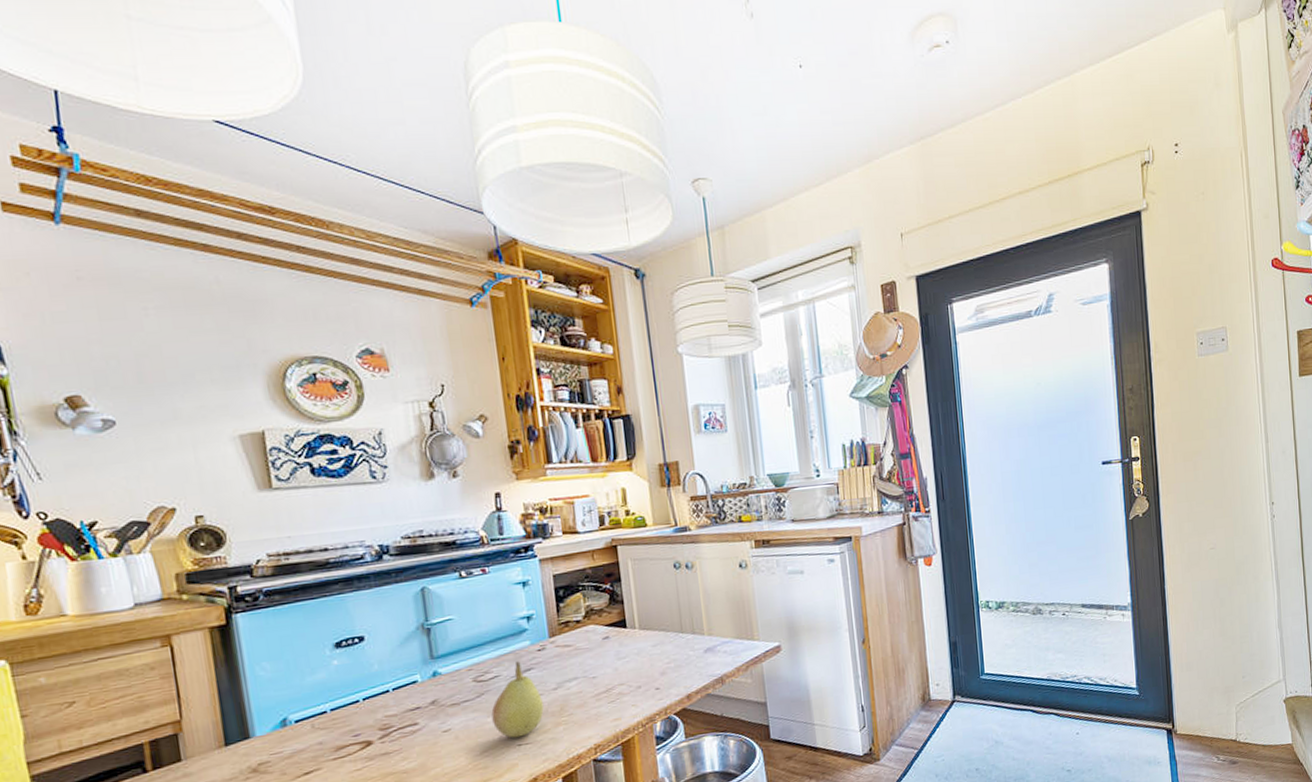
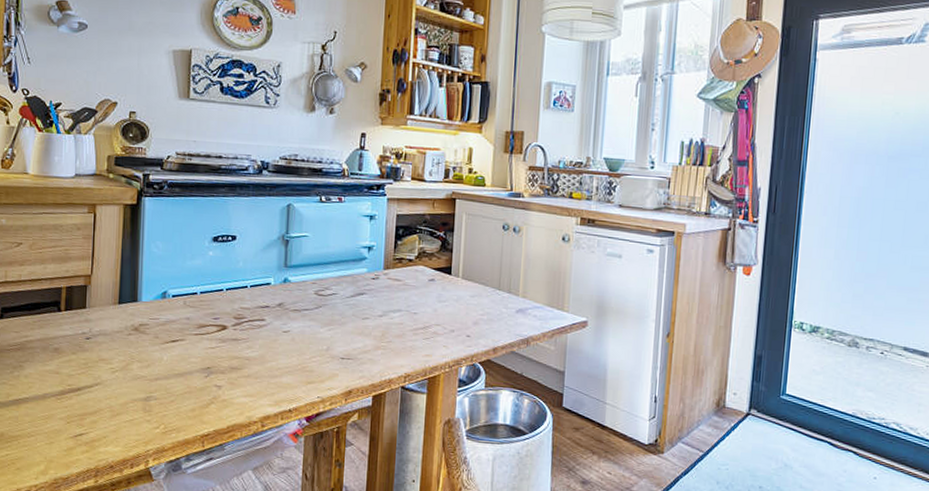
fruit: present [491,661,544,738] -> none [324,284,368,352]

